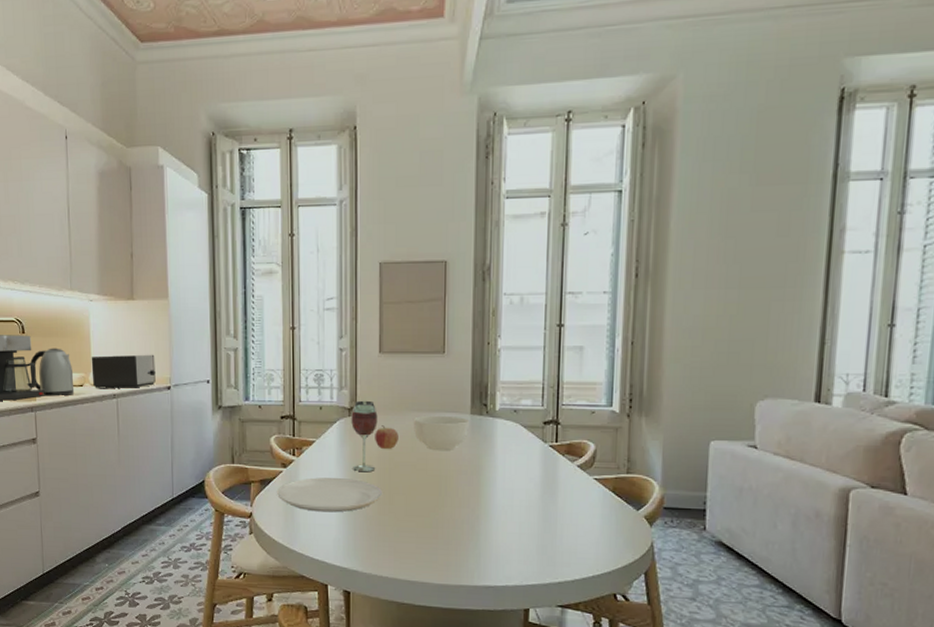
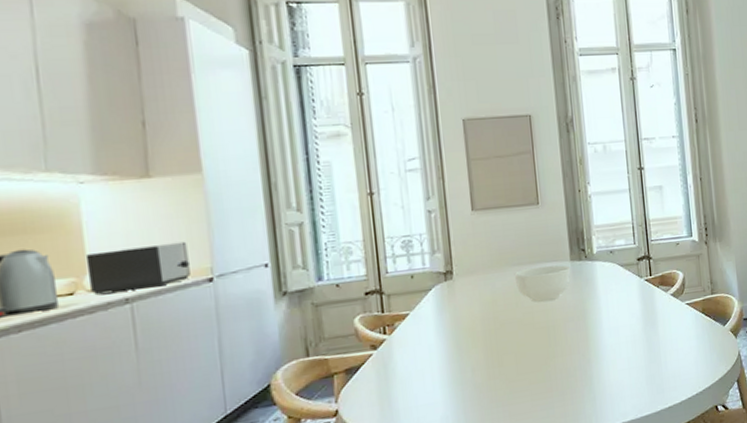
plate: present [276,477,383,513] -> none [366,346,491,393]
wineglass: present [351,400,378,473] -> none [448,261,479,339]
fruit: present [375,425,399,450] -> none [475,285,502,310]

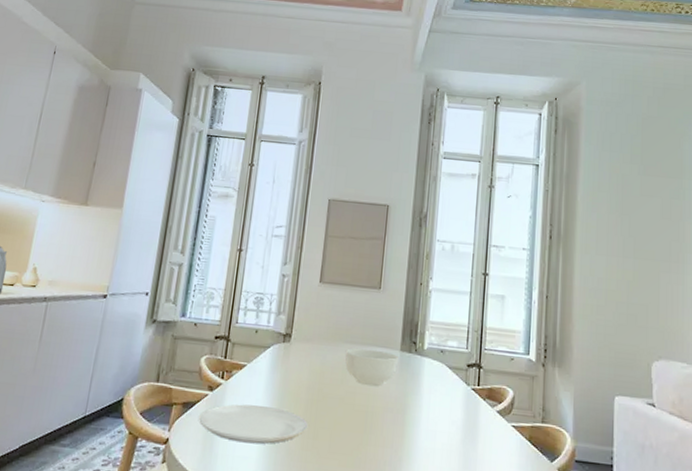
toaster: present [85,241,191,296] -> none [25,256,97,294]
plate: none [366,346,491,393] -> present [198,404,309,445]

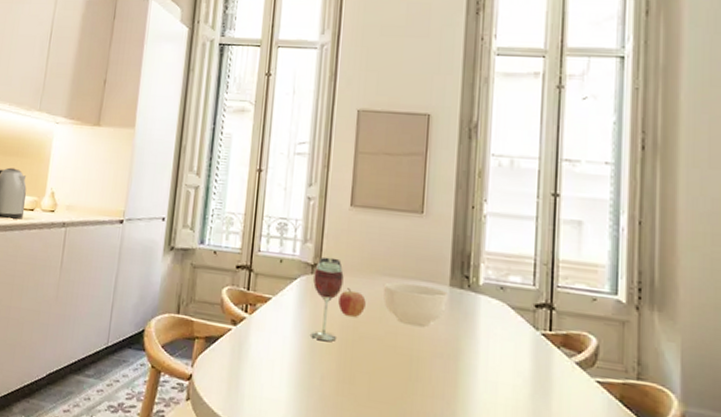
plate: present [198,404,309,445] -> none [222,340,343,387]
wineglass: none [281,327,312,403] -> present [311,256,344,342]
fruit: none [306,354,330,381] -> present [338,288,366,318]

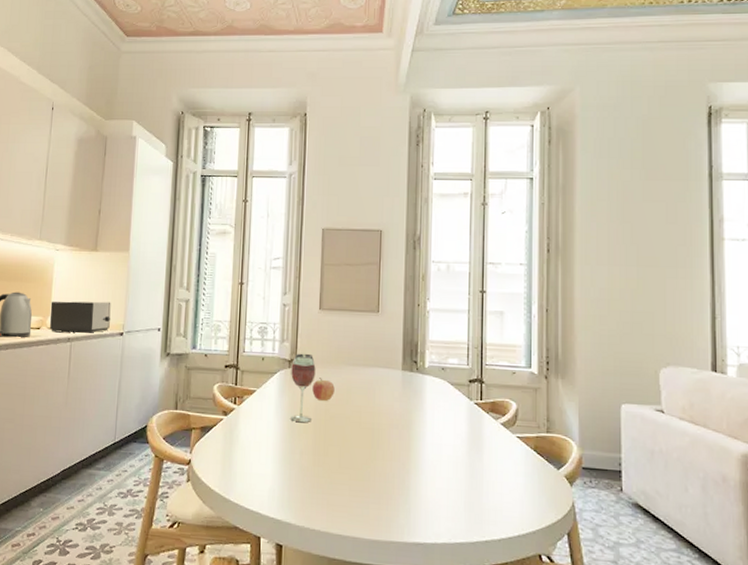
toaster: none [44,180,112,219] -> present [49,301,111,333]
bowl: present [383,282,449,327] -> none [348,370,401,405]

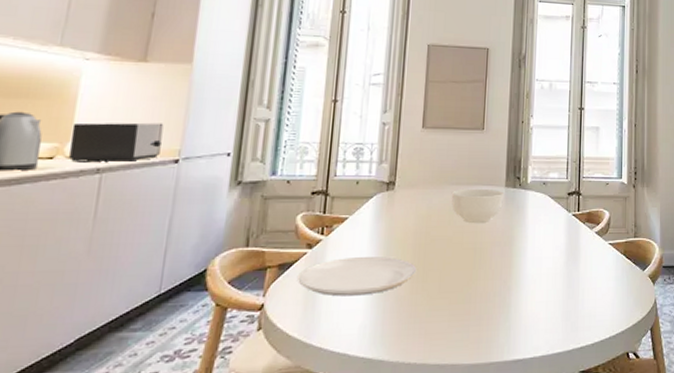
plate: none [216,426,318,462] -> present [296,256,417,297]
wineglass: present [290,353,316,423] -> none [387,174,417,249]
fruit: present [312,378,335,402] -> none [412,199,437,225]
bowl: none [348,370,401,405] -> present [451,188,505,224]

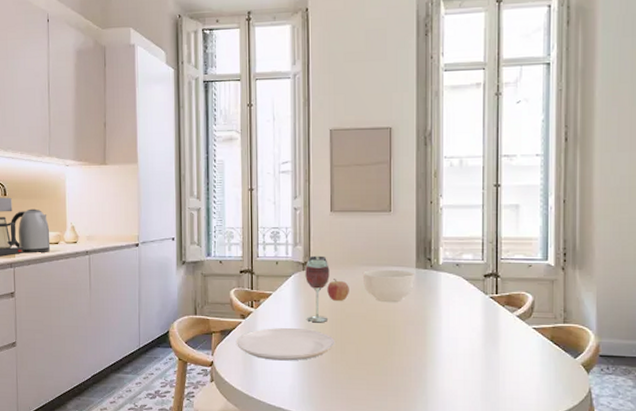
toaster: present [69,122,164,163] -> none [66,214,125,247]
wineglass: none [387,174,417,249] -> present [305,255,330,323]
fruit: none [412,199,437,225] -> present [327,279,349,302]

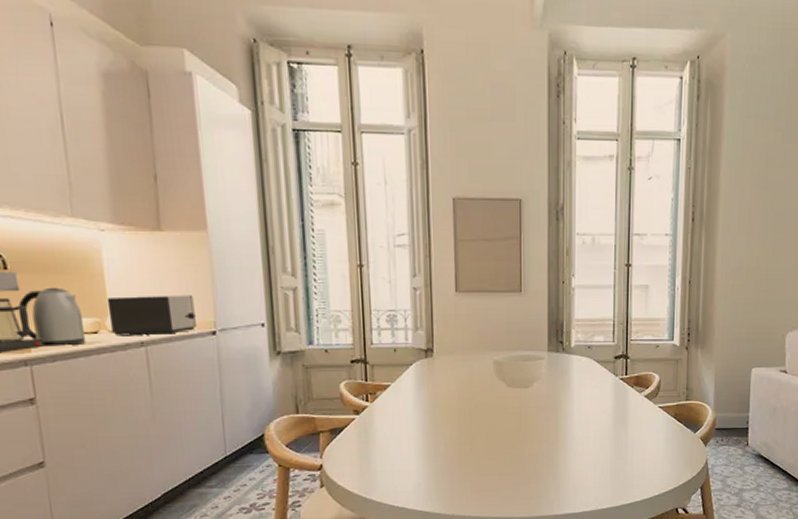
toaster: none [66,214,125,247] -> present [106,294,197,336]
plate: present [235,327,335,361] -> none [349,421,464,458]
wineglass: present [305,255,330,323] -> none [428,341,456,414]
fruit: present [327,279,349,302] -> none [453,366,478,390]

